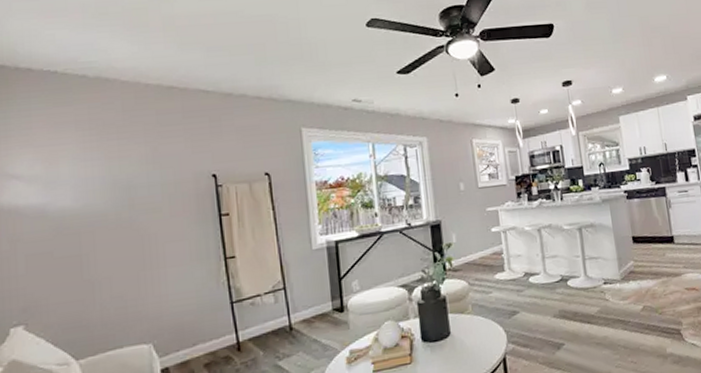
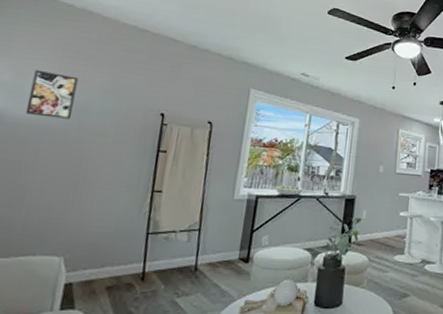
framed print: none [66,153,119,204] -> present [25,69,79,119]

